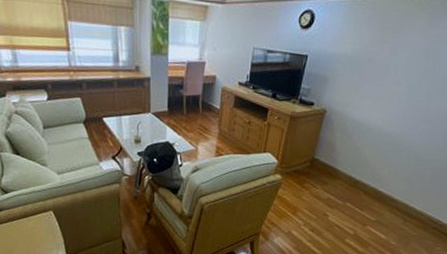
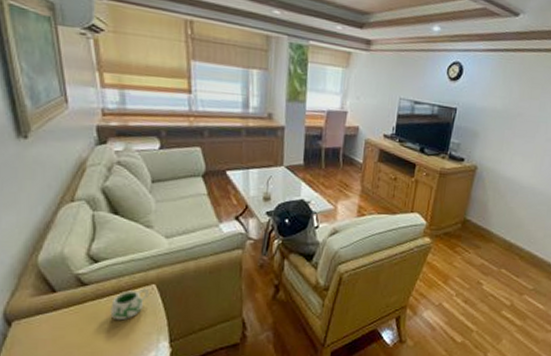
mug: none [20,214,49,239] -> present [110,288,150,321]

